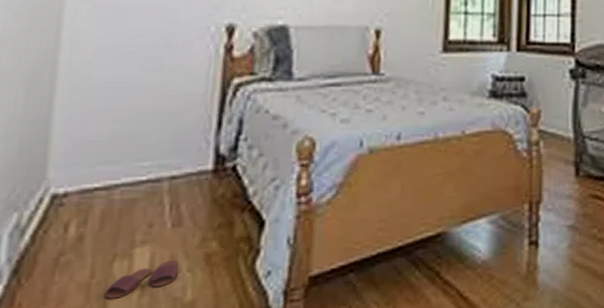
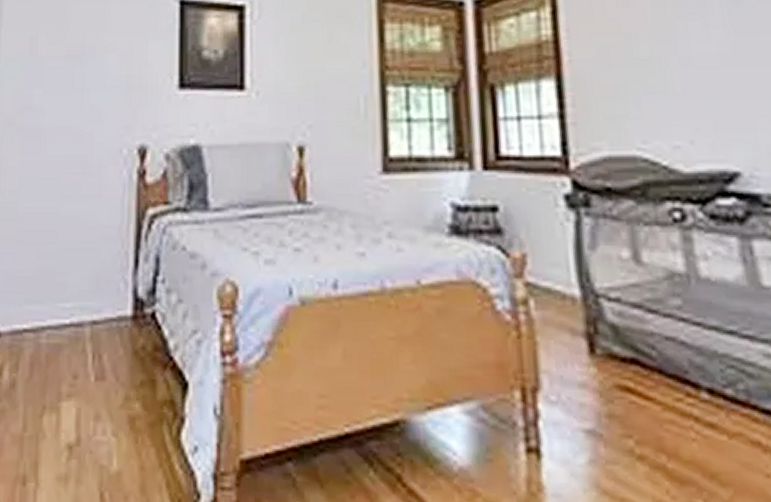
slippers: present [105,259,179,299] -> none [36,419,104,458]

